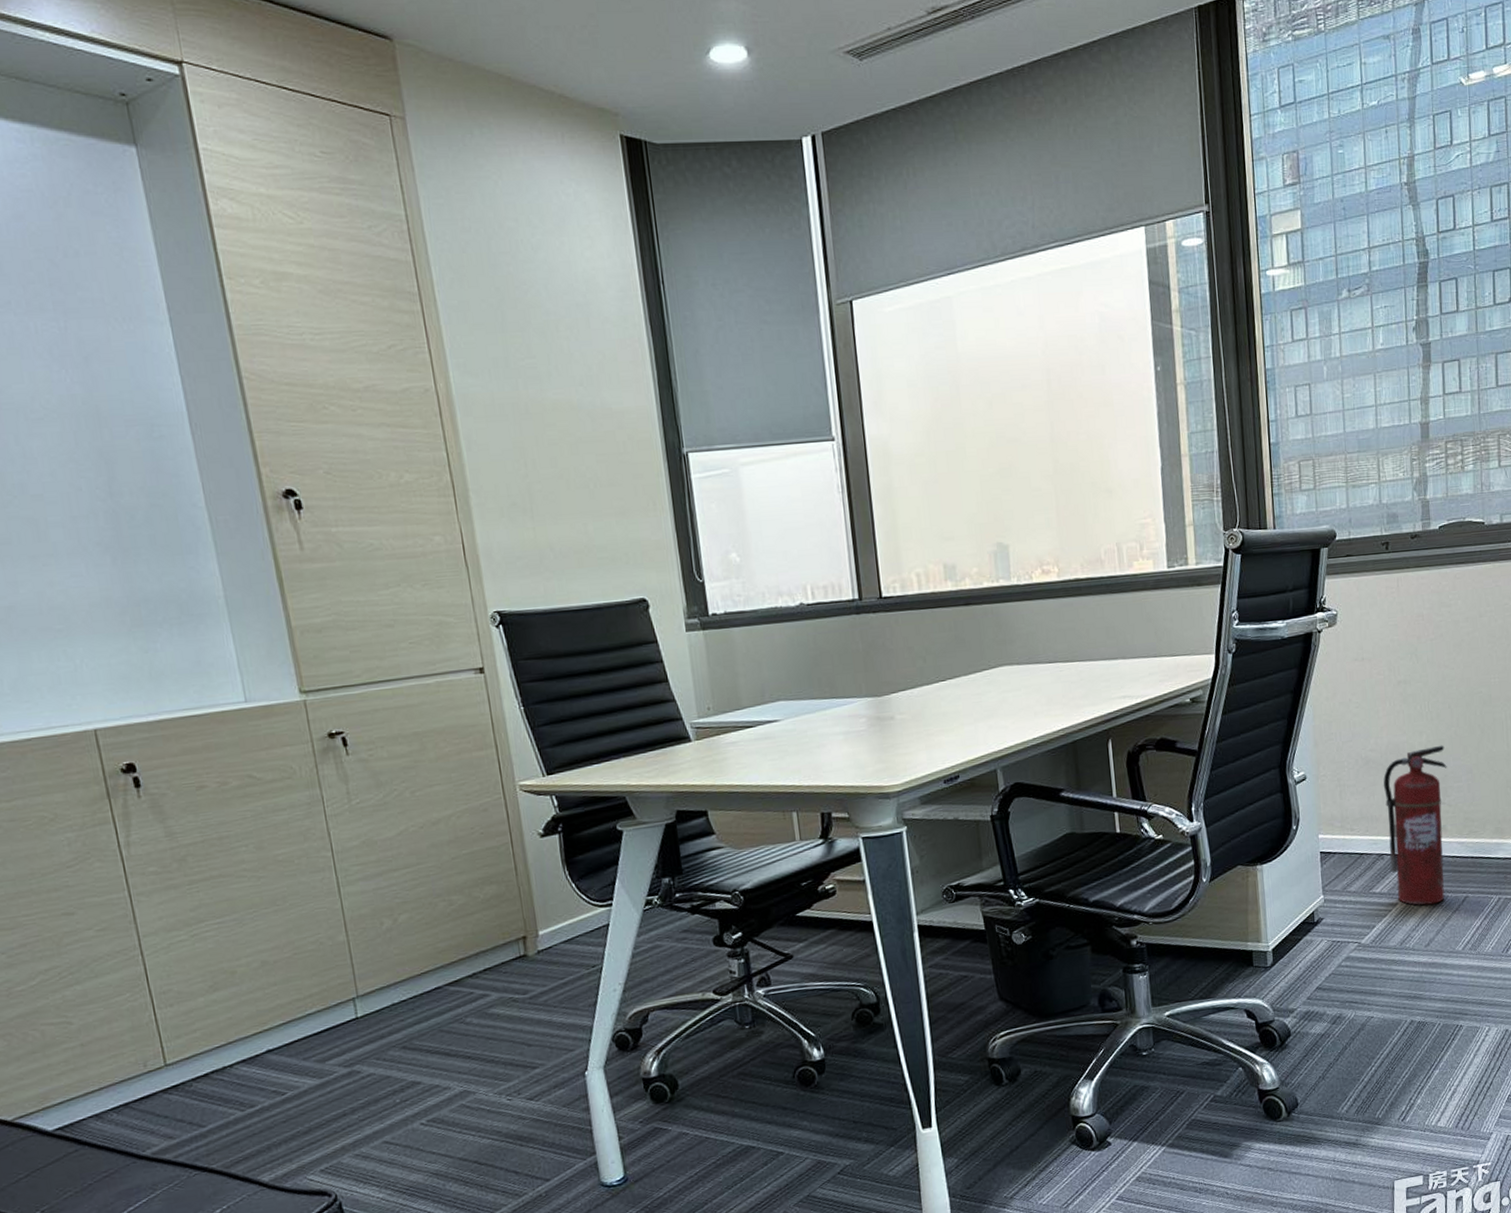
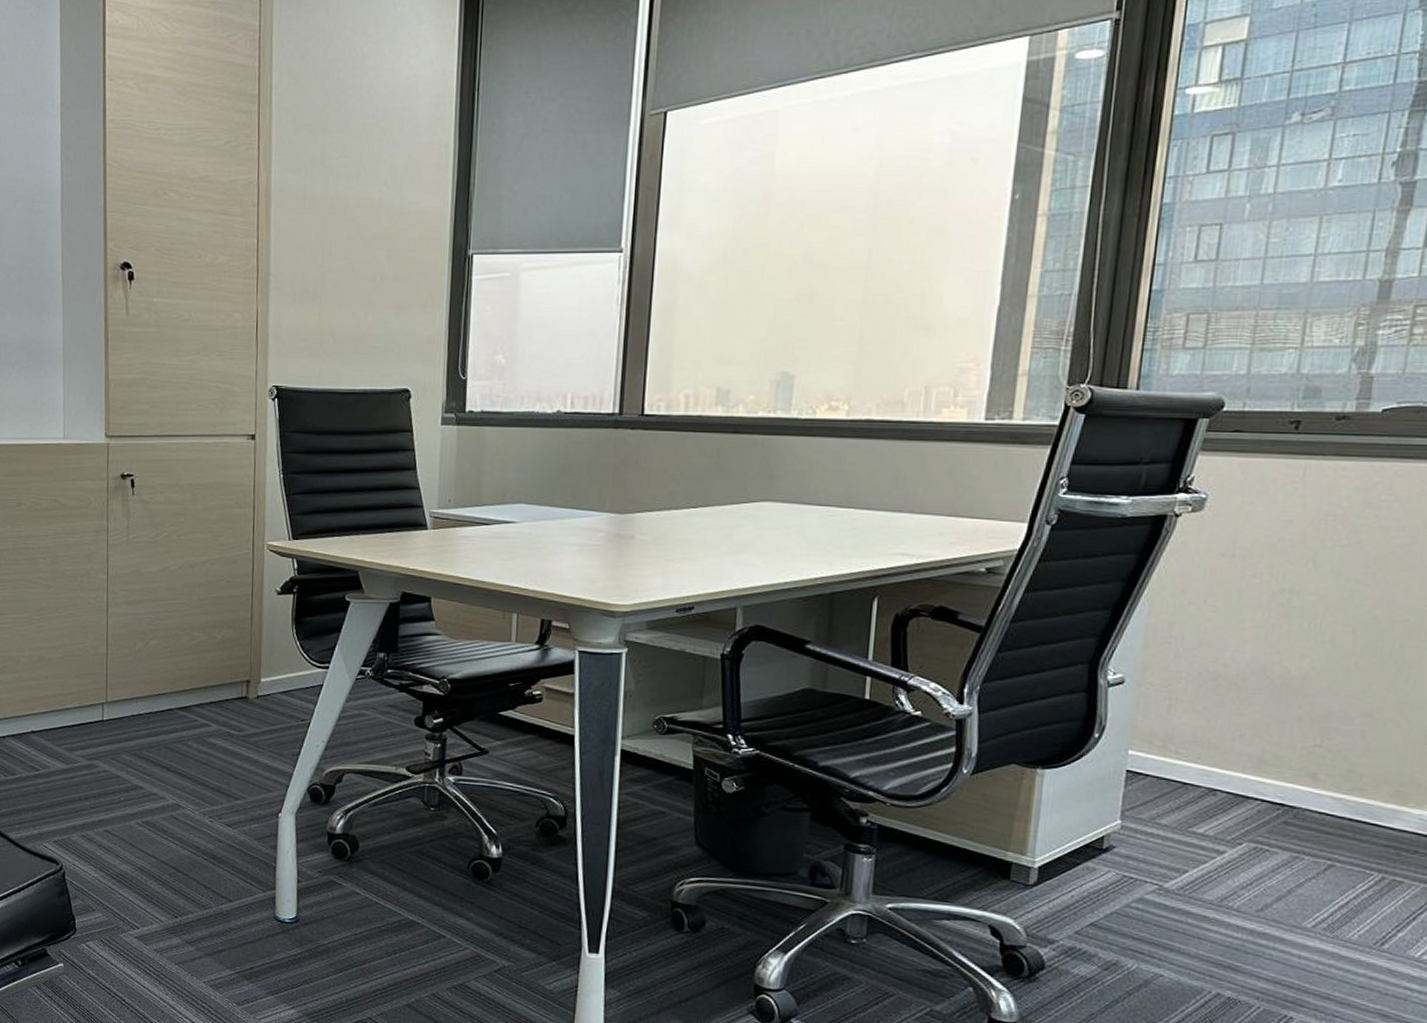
fire extinguisher: present [1383,745,1447,906] -> none [1223,675,1336,864]

